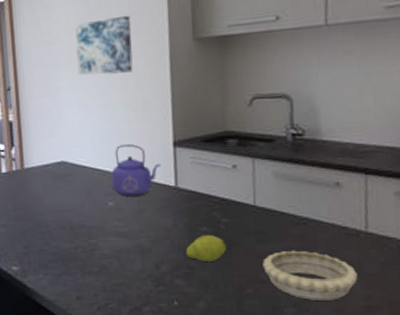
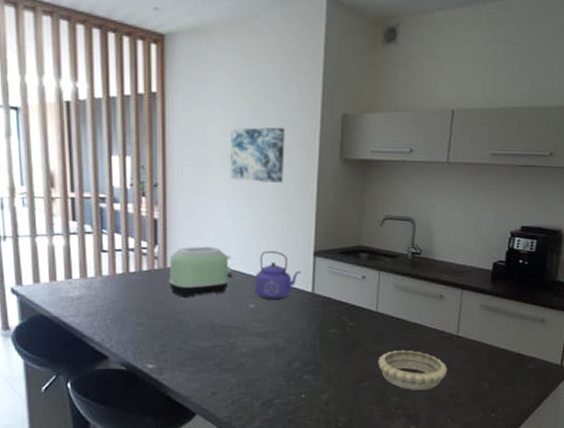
toaster: none [26,144,90,198] -> present [168,246,234,297]
fruit: present [185,235,227,261] -> none [316,336,351,359]

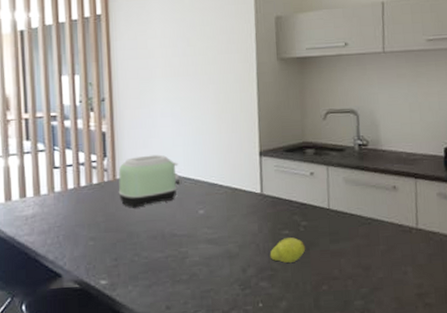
wall art: present [229,127,285,183] -> none [171,34,224,89]
kettle: present [254,251,301,300] -> none [202,154,248,204]
fruit: none [316,336,351,359] -> present [269,237,306,263]
decorative bowl: present [378,350,447,390] -> none [336,247,411,292]

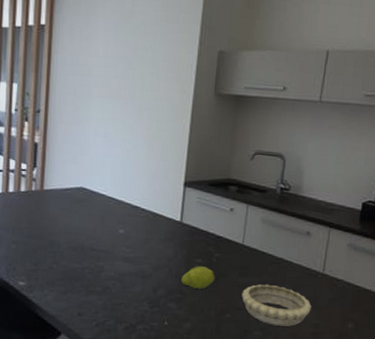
toaster: present [118,154,182,208] -> none [44,171,106,219]
decorative bowl: none [336,247,411,292] -> present [242,284,311,327]

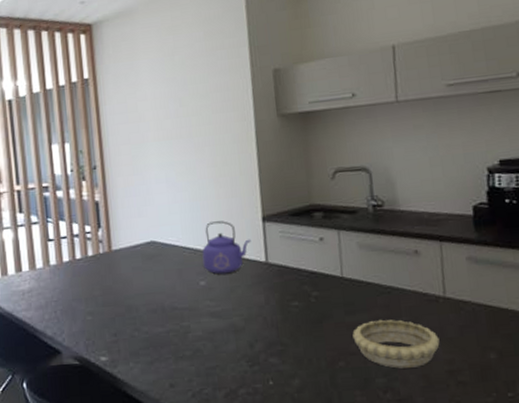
kettle: none [125,179,171,227] -> present [202,221,251,275]
fruit: present [181,266,216,289] -> none [278,309,318,337]

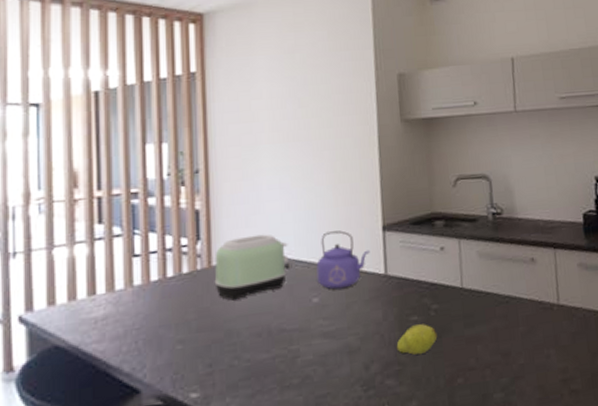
toaster: none [114,223,181,281] -> present [214,234,292,300]
fruit: none [278,309,318,337] -> present [396,324,438,355]
decorative bowl: present [352,319,440,369] -> none [471,330,554,381]

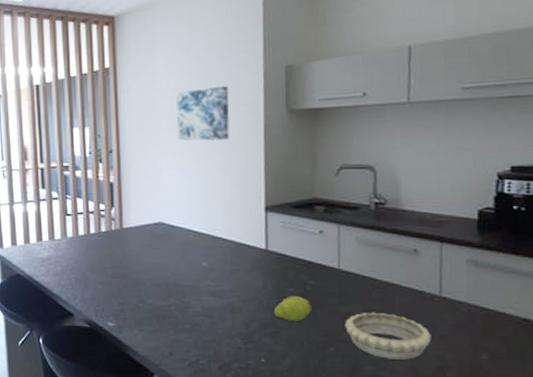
toaster: present [214,234,292,300] -> none [125,206,186,257]
wall art: none [279,94,341,156] -> present [176,85,230,141]
kettle: present [316,230,370,290] -> none [206,208,253,257]
decorative bowl: none [471,330,554,381] -> present [345,312,431,360]

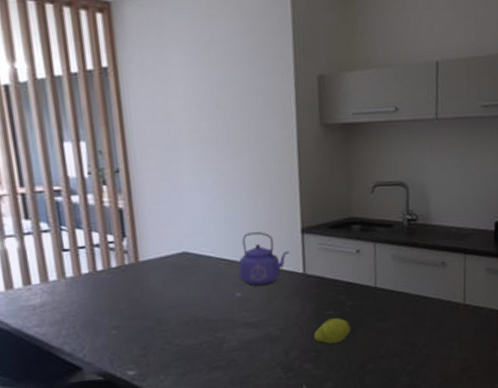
wall art: present [176,85,230,141] -> none [196,95,260,158]
kettle: none [206,208,253,257] -> present [238,232,289,286]
decorative bowl: present [345,312,431,360] -> none [382,325,457,368]

